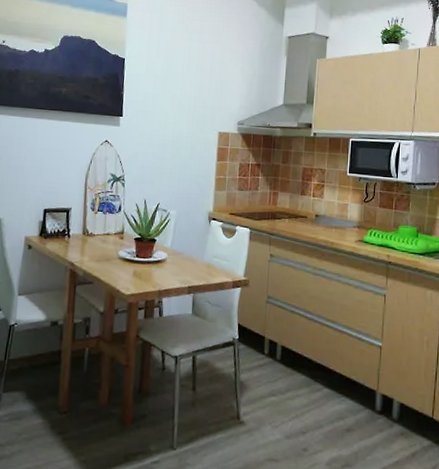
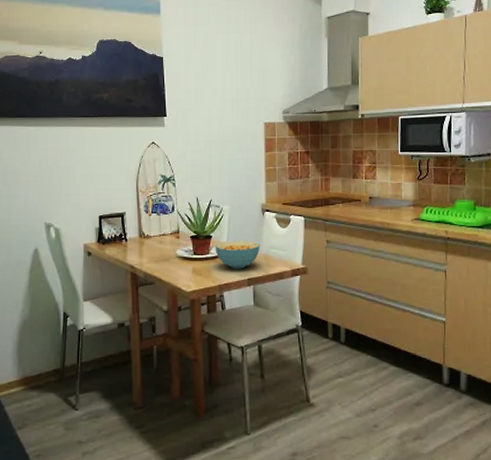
cereal bowl: none [158,246,203,276] -> present [215,241,260,269]

